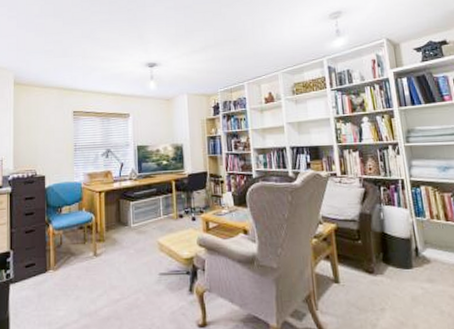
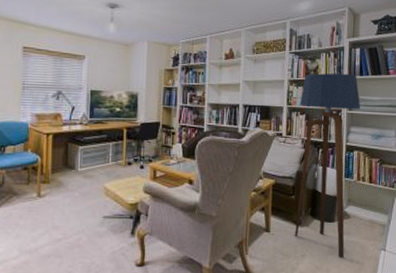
floor lamp: none [350,104,432,311] -> present [294,73,361,258]

